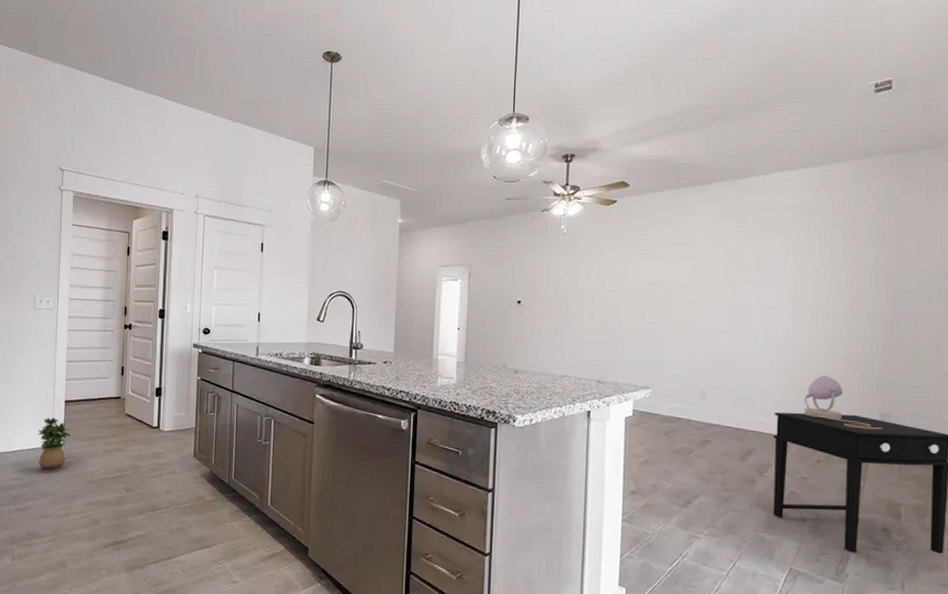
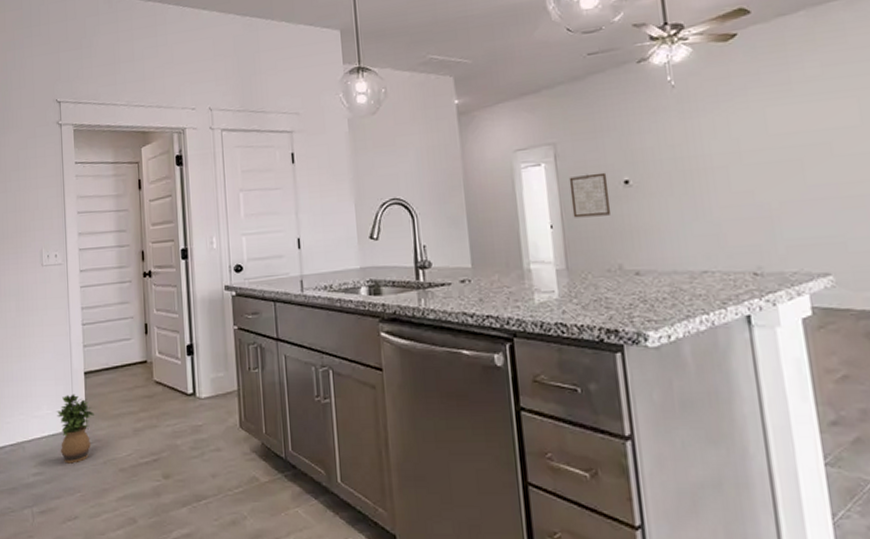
wall art: none [476,292,506,326] -> present [569,172,612,218]

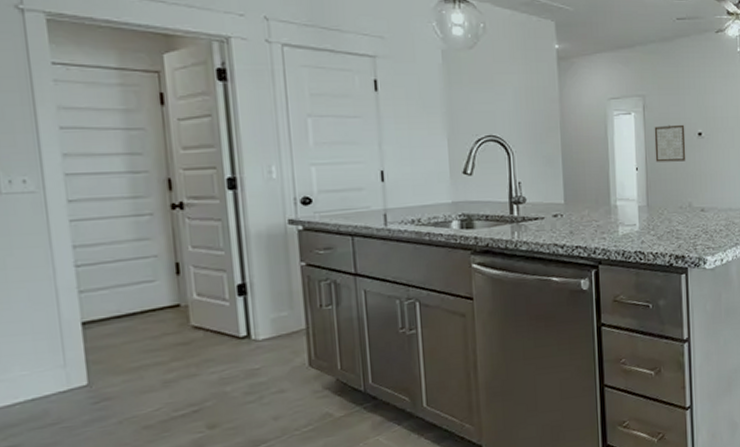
potted plant: present [56,394,94,464] -> none [36,348,100,430]

